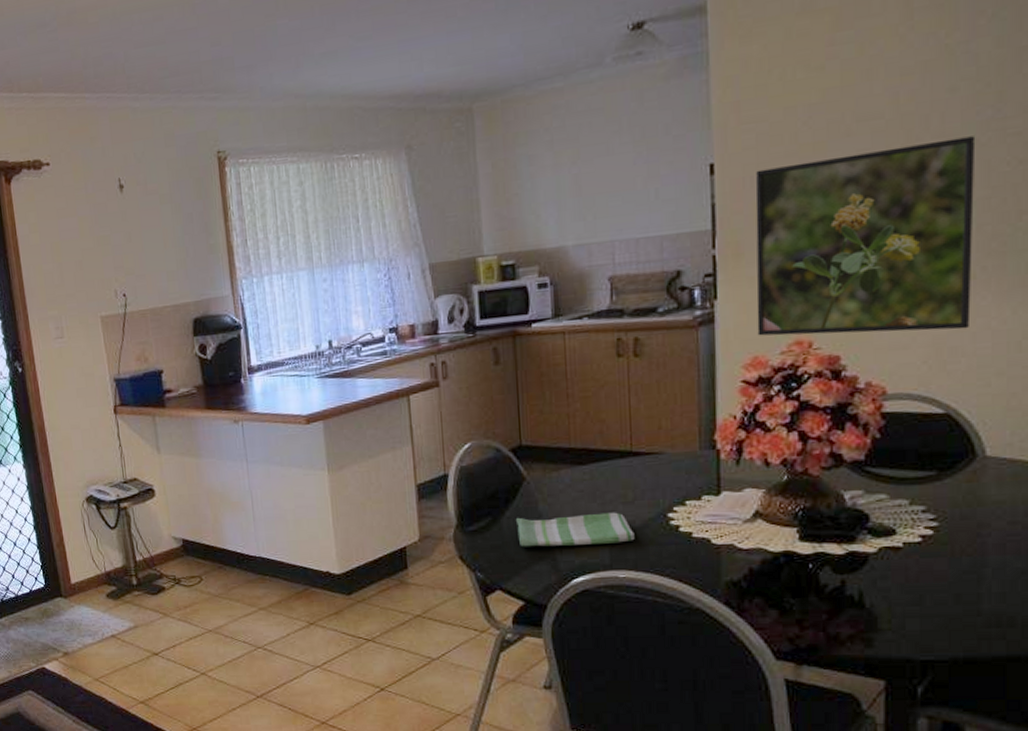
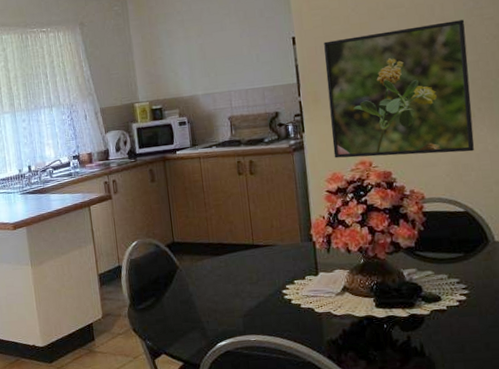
dish towel: present [515,512,635,547] -> none [173,290,260,320]

